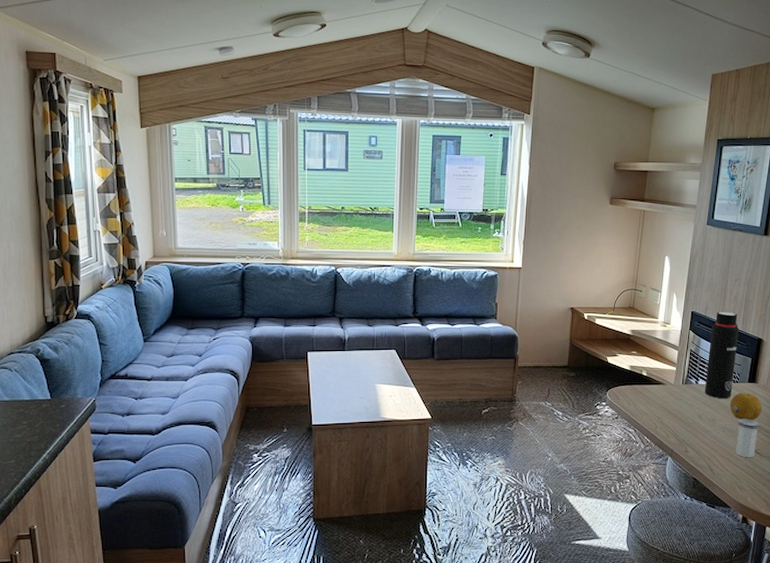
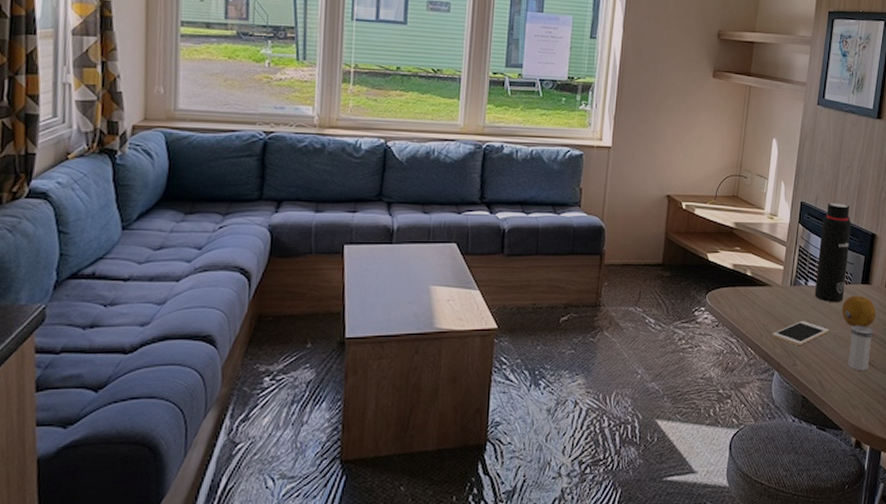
cell phone: none [666,414,718,435] -> present [772,321,829,345]

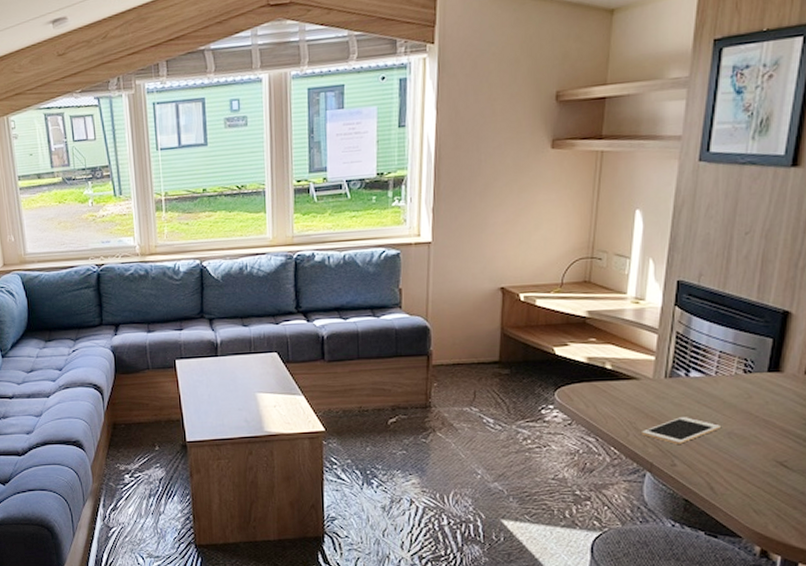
water bottle: present [814,202,852,303] -> none [699,277,753,396]
fruit: present [842,295,877,328] -> none [740,385,791,423]
salt shaker: present [847,325,873,371] -> none [748,420,786,473]

